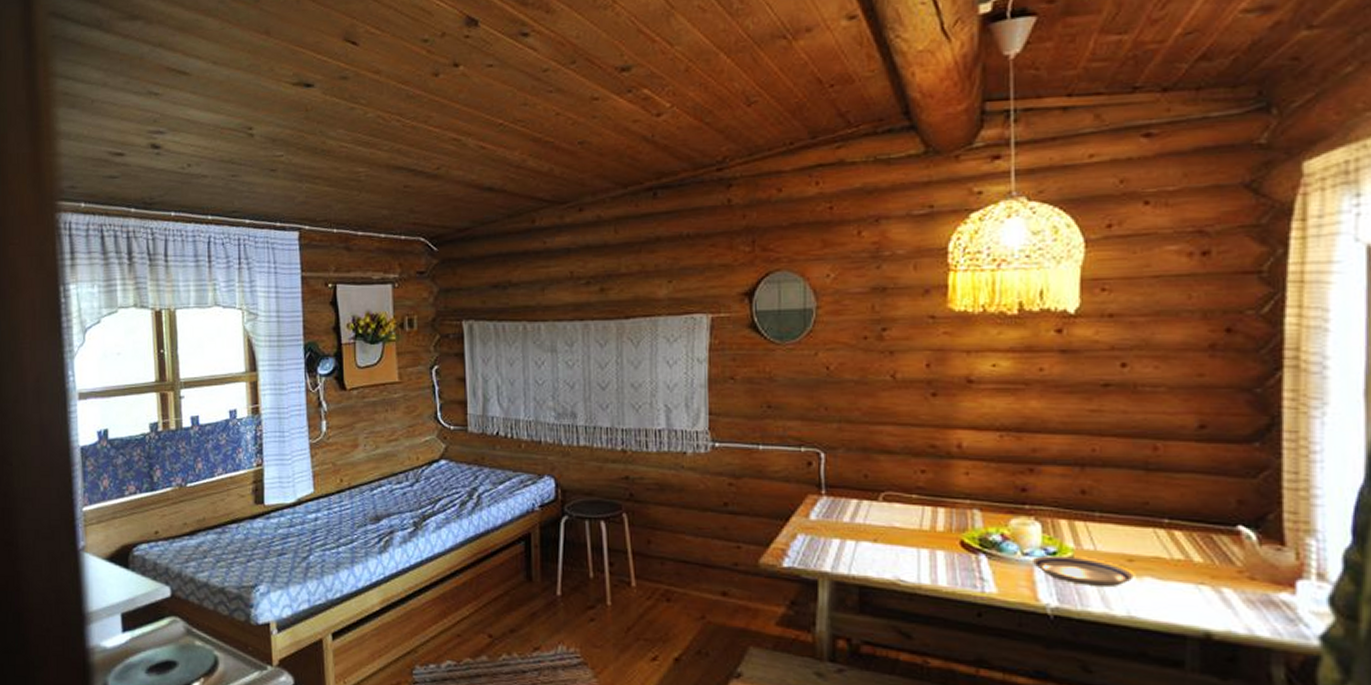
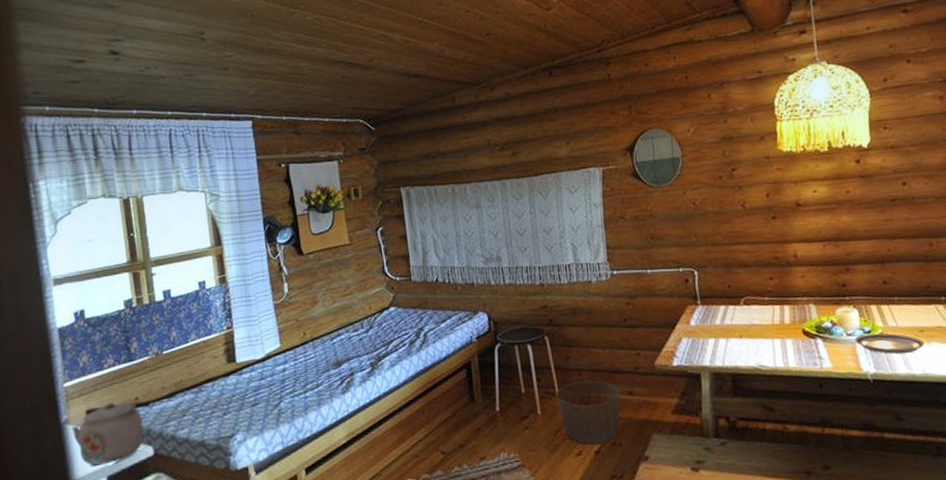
kettle: none [88,534,171,601] -> present [71,401,151,466]
basket: none [630,571,714,650] -> present [555,380,622,445]

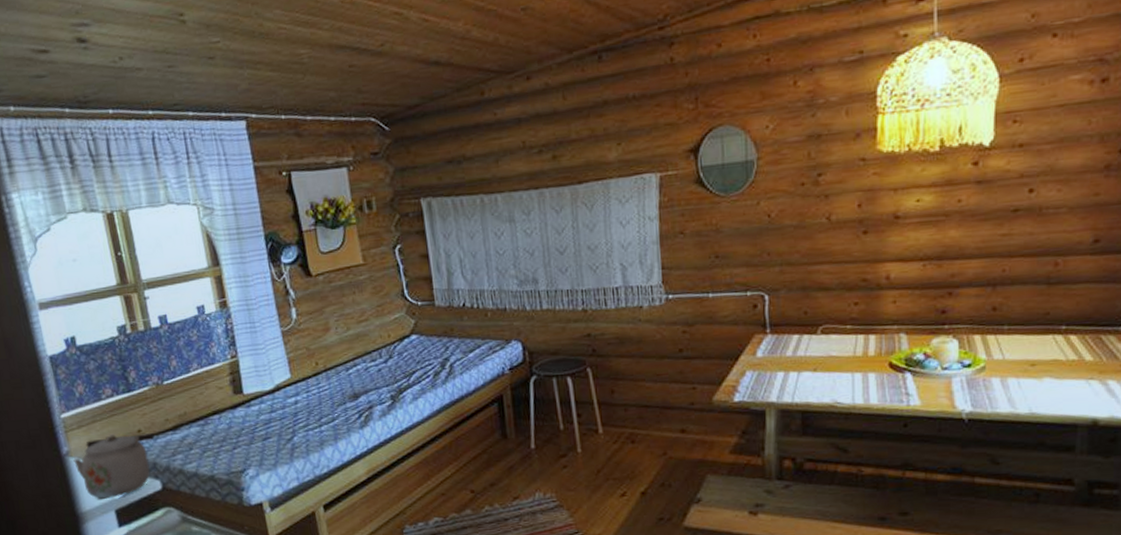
basket: present [555,380,622,445] -> none [597,416,673,485]
plate: present [854,333,925,354] -> none [950,366,1035,390]

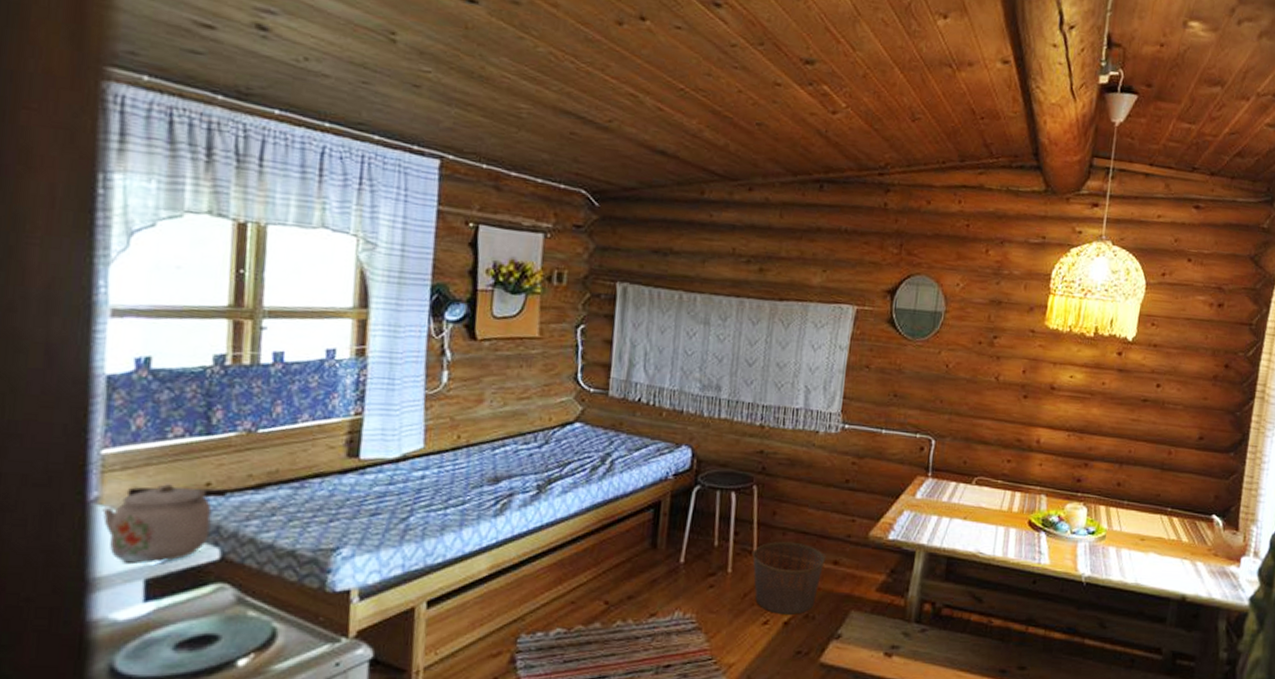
basket: none [597,416,673,485] -> present [751,541,827,615]

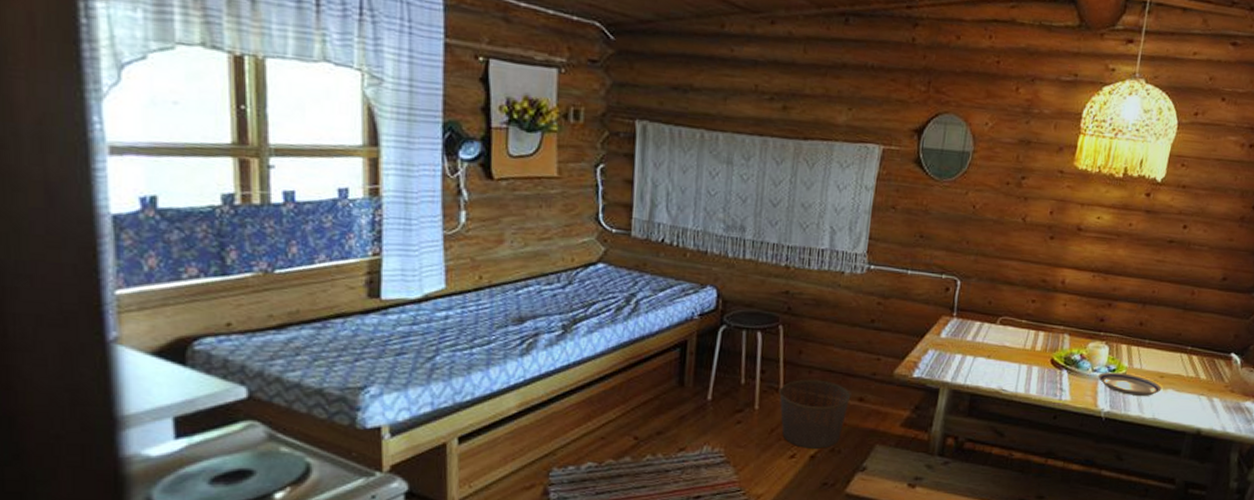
kettle: present [102,484,228,564] -> none [123,324,249,402]
plate: none [1076,534,1143,560] -> present [1097,372,1162,396]

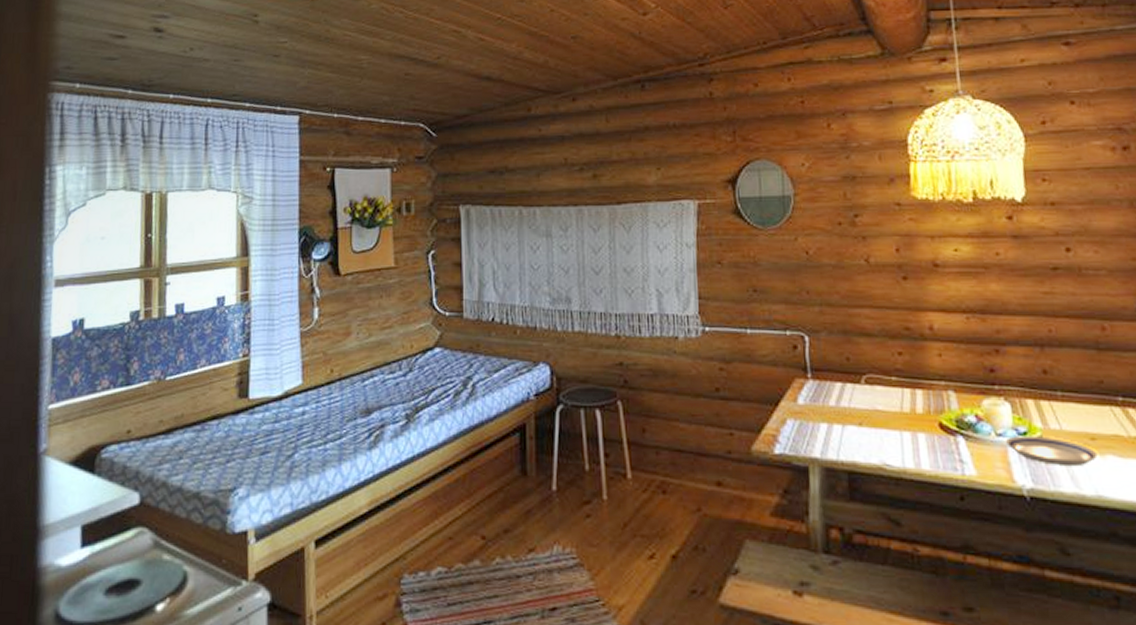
basket: present [778,379,853,449] -> none [626,461,709,546]

